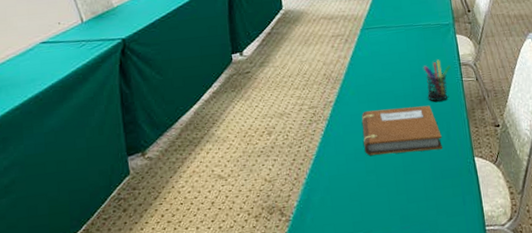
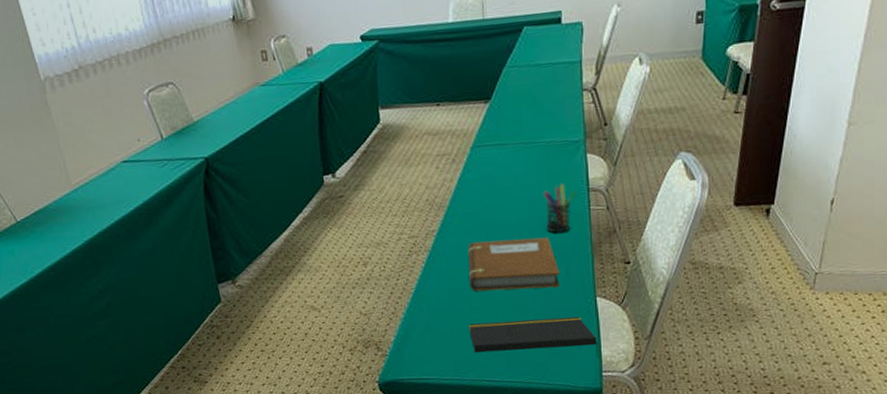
notepad: none [365,175,482,214] -> present [469,316,599,358]

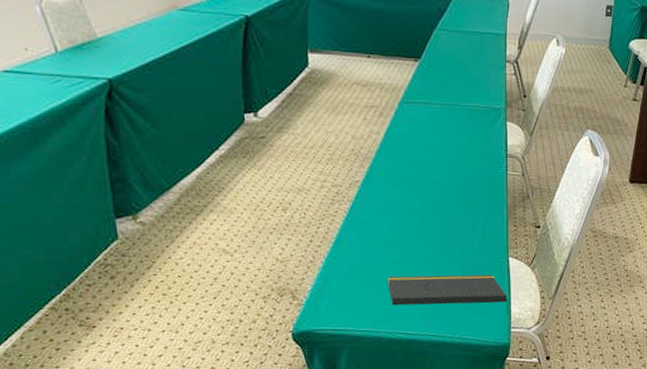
notebook: present [467,237,560,291] -> none [390,196,477,246]
pen holder: present [543,184,577,233] -> none [465,147,497,194]

